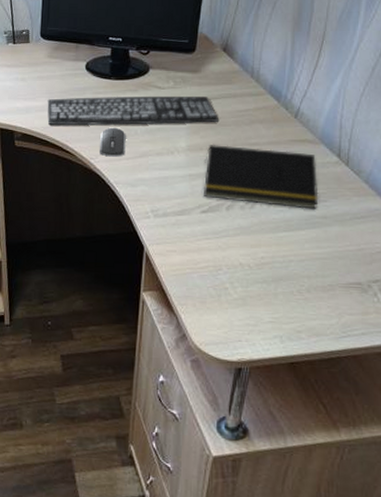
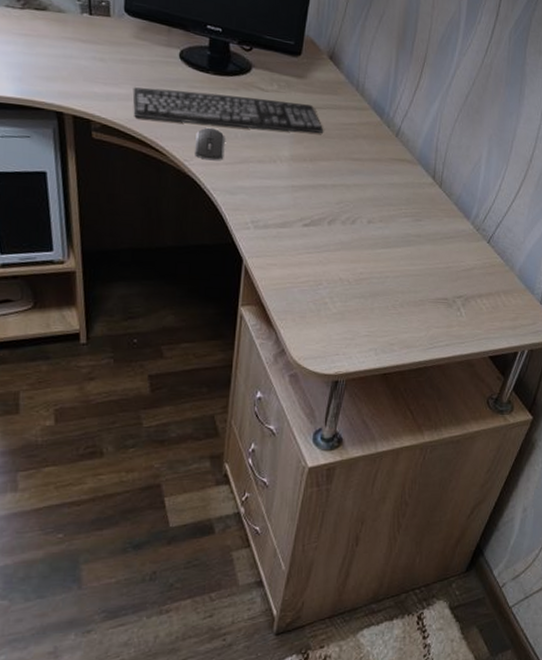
notepad: present [204,144,319,209] -> none [306,155,415,228]

